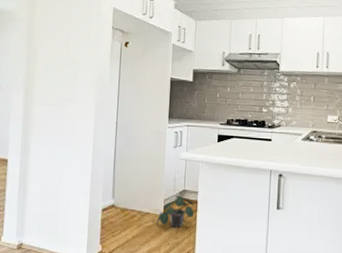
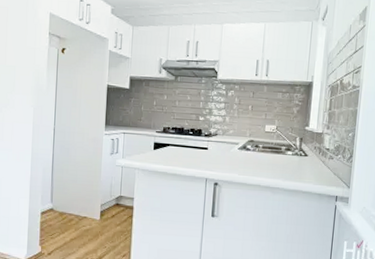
potted plant: present [156,195,195,228] -> none [93,201,130,232]

